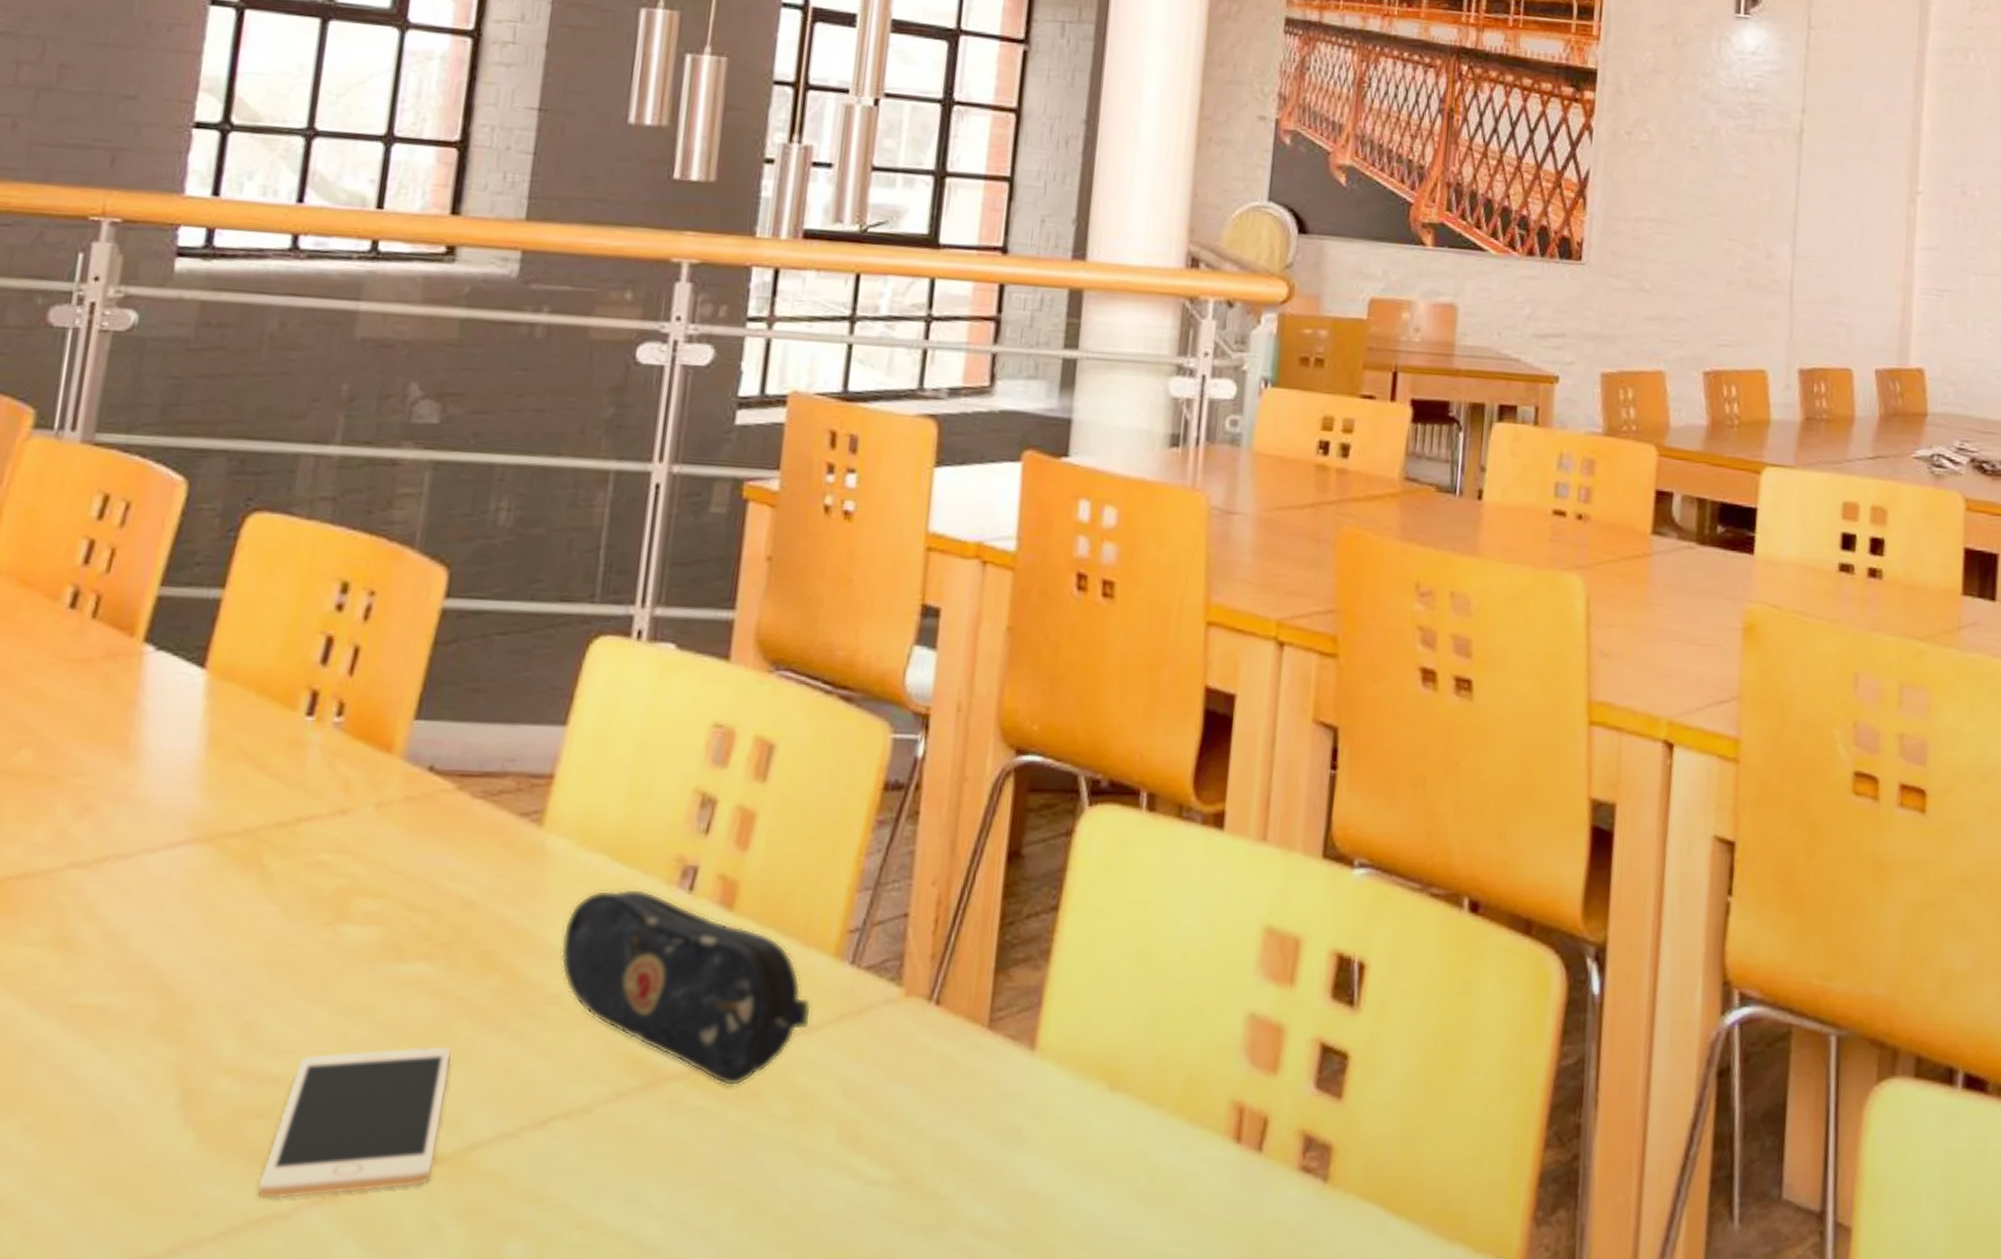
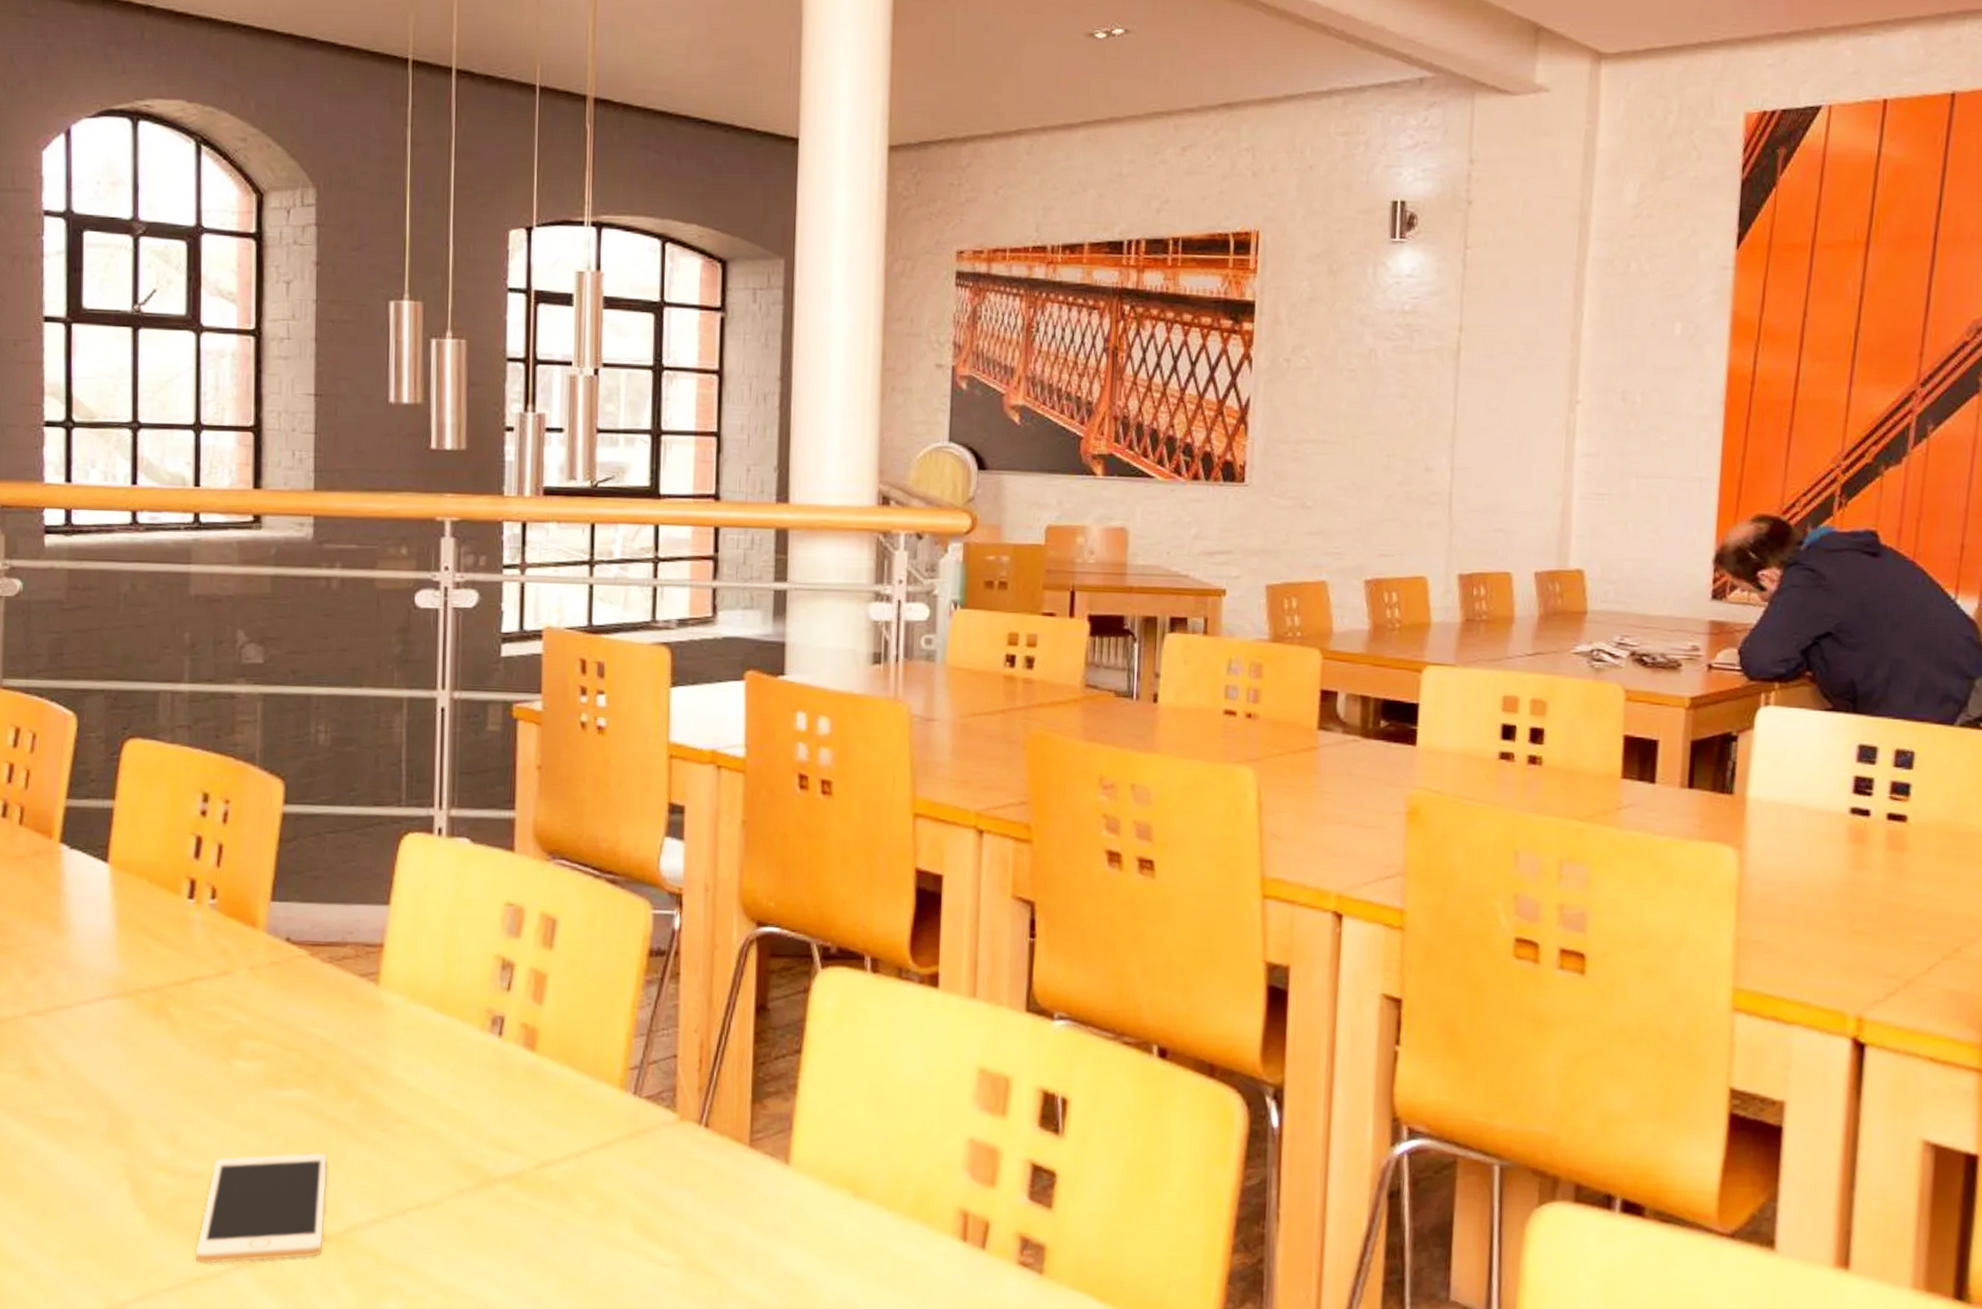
pencil case: present [560,888,812,1087] -> none [403,1033,605,1188]

